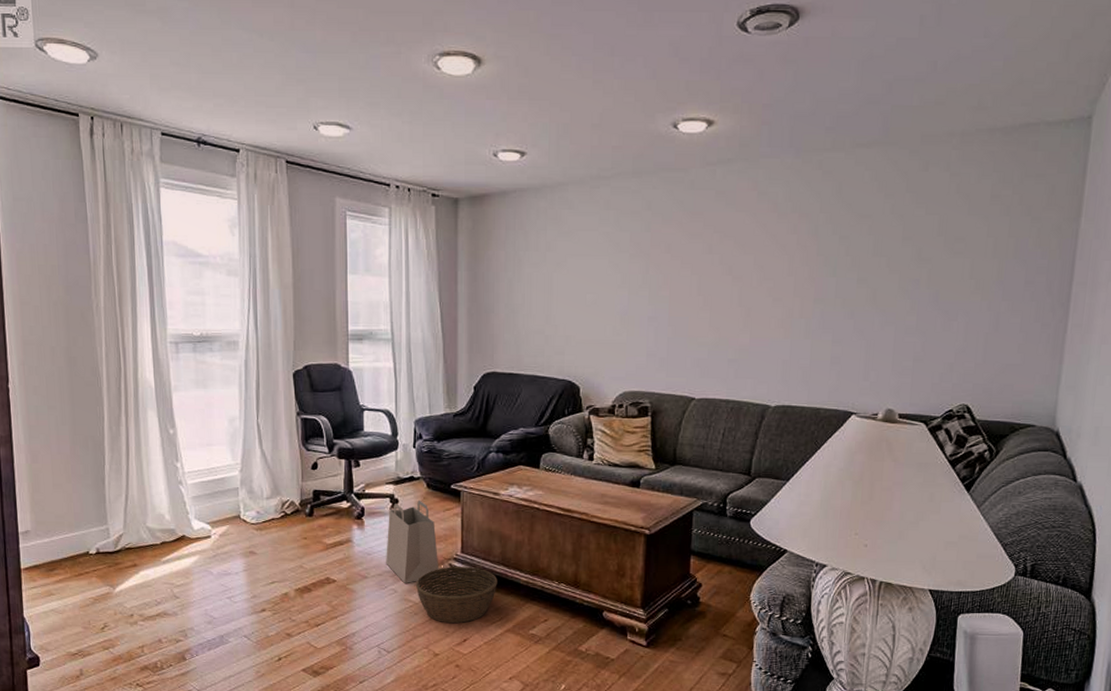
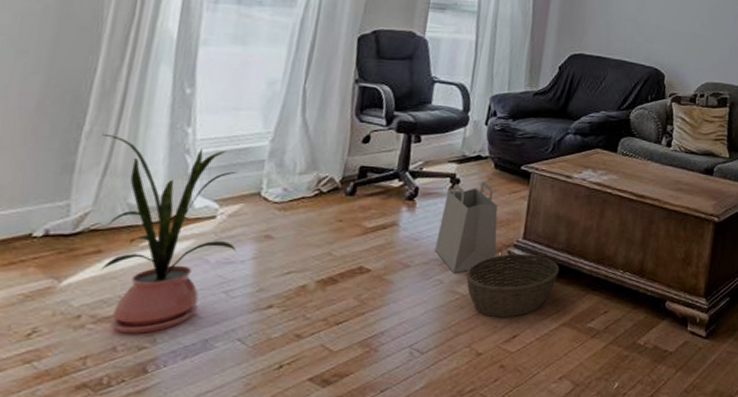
house plant: none [118,470,230,630] -> present [100,133,237,334]

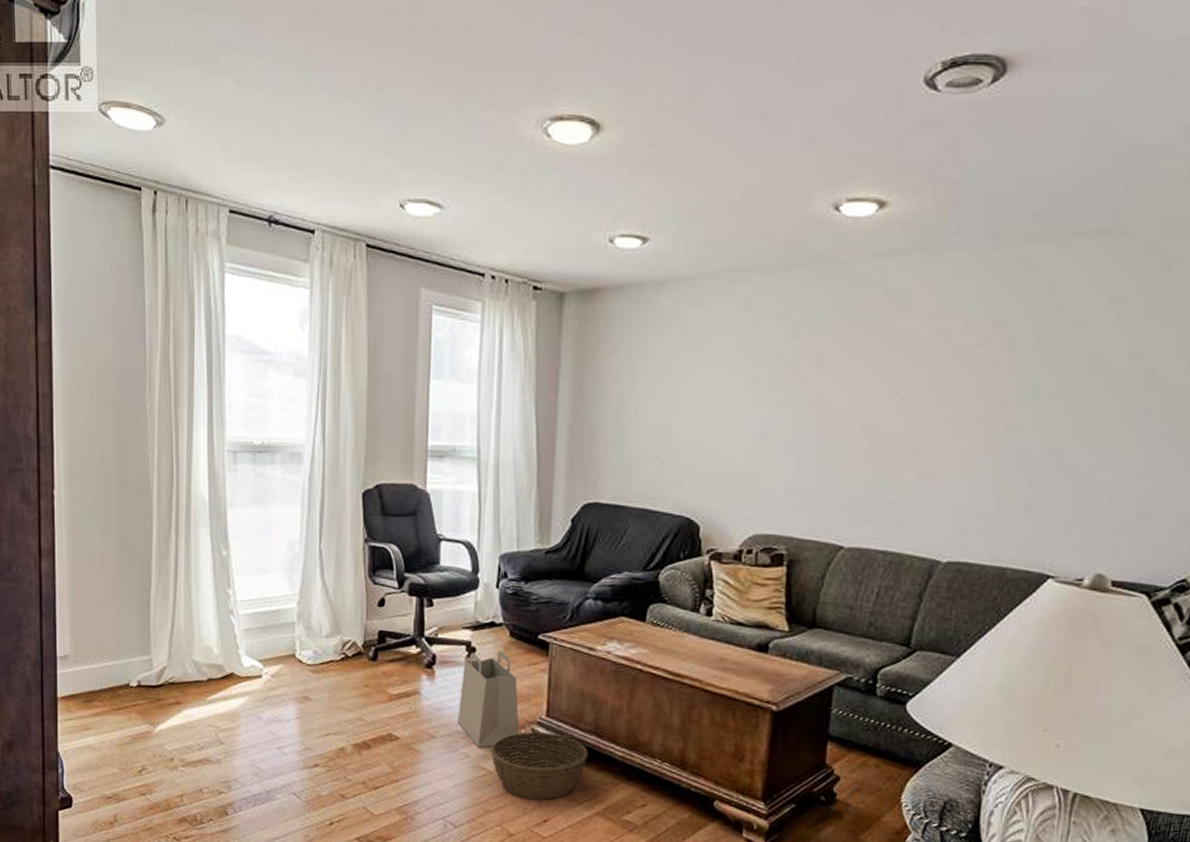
house plant: present [100,133,237,334] -> none [165,594,282,780]

